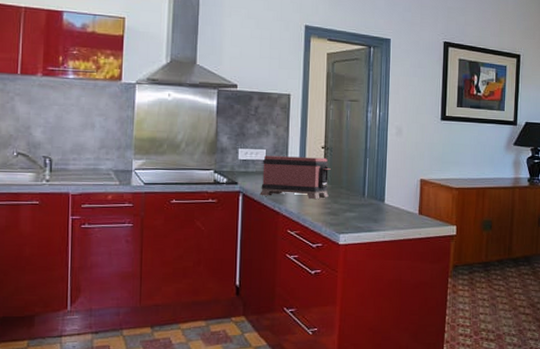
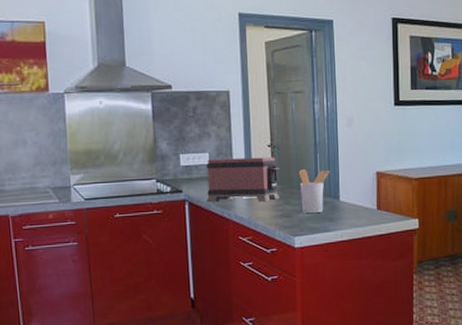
utensil holder: none [348,172,378,214] -> present [298,169,331,214]

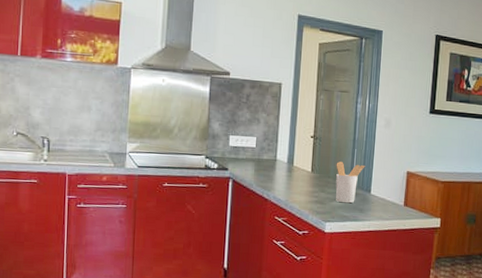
toaster: present [206,157,280,203] -> none [249,143,319,188]

